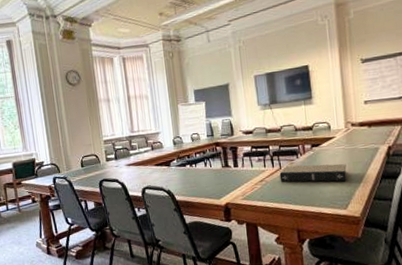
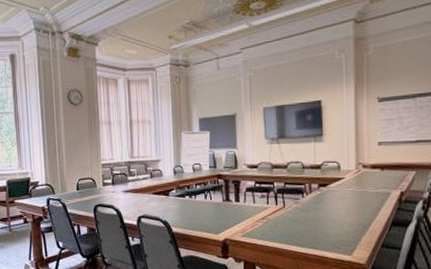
book: present [279,164,347,182] -> none [283,204,355,226]

